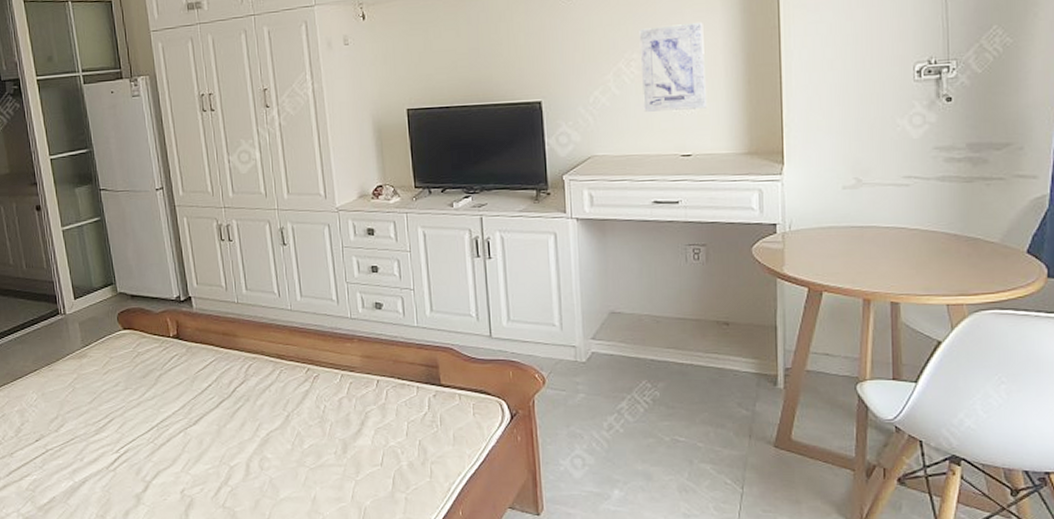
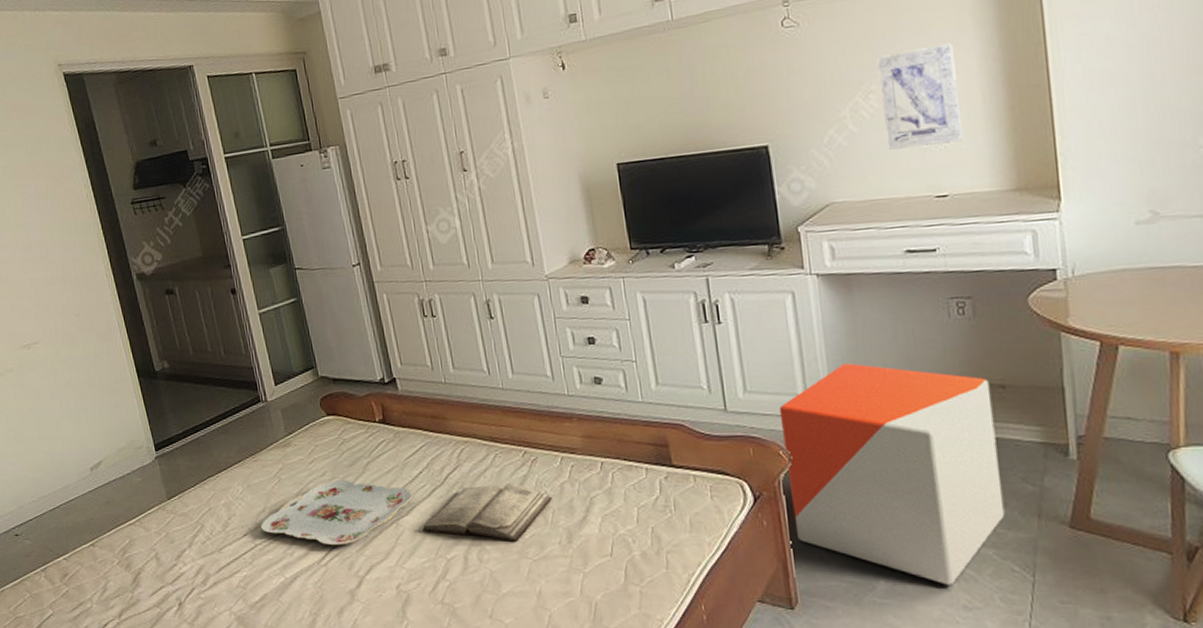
serving tray: none [53,390,200,452] -> present [261,480,412,546]
diary: none [209,397,332,451] -> present [422,483,553,541]
stool: none [537,298,722,495] -> present [779,363,1005,585]

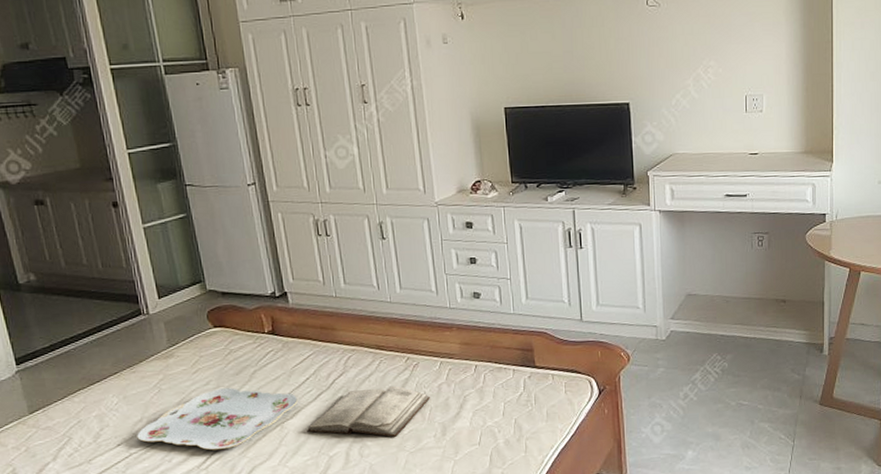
stool: present [779,363,1005,585] -> none [623,282,778,452]
wall art: present [877,43,964,150] -> none [716,34,772,114]

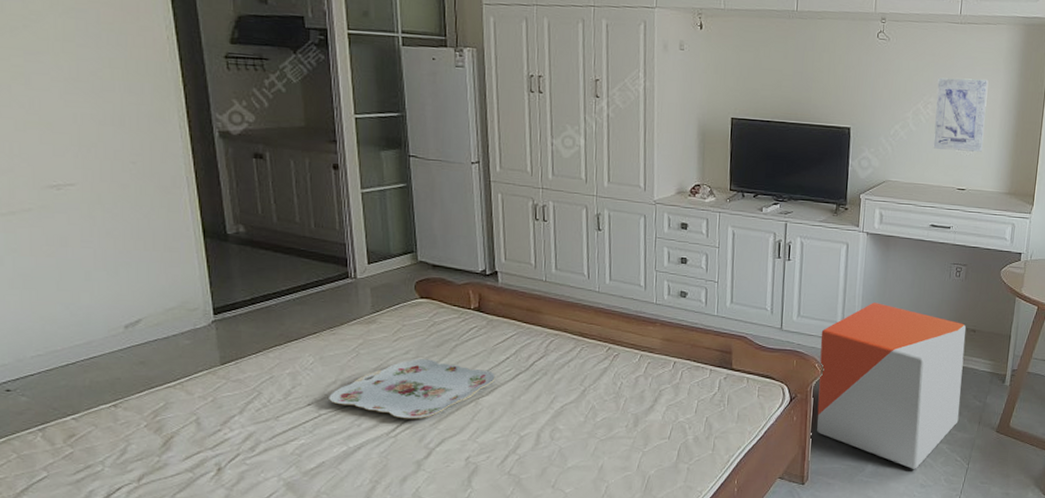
diary: present [307,385,431,437] -> none [501,373,627,423]
stool: none [623,282,778,452] -> present [817,302,966,469]
wall art: none [716,34,772,114] -> present [933,77,989,152]

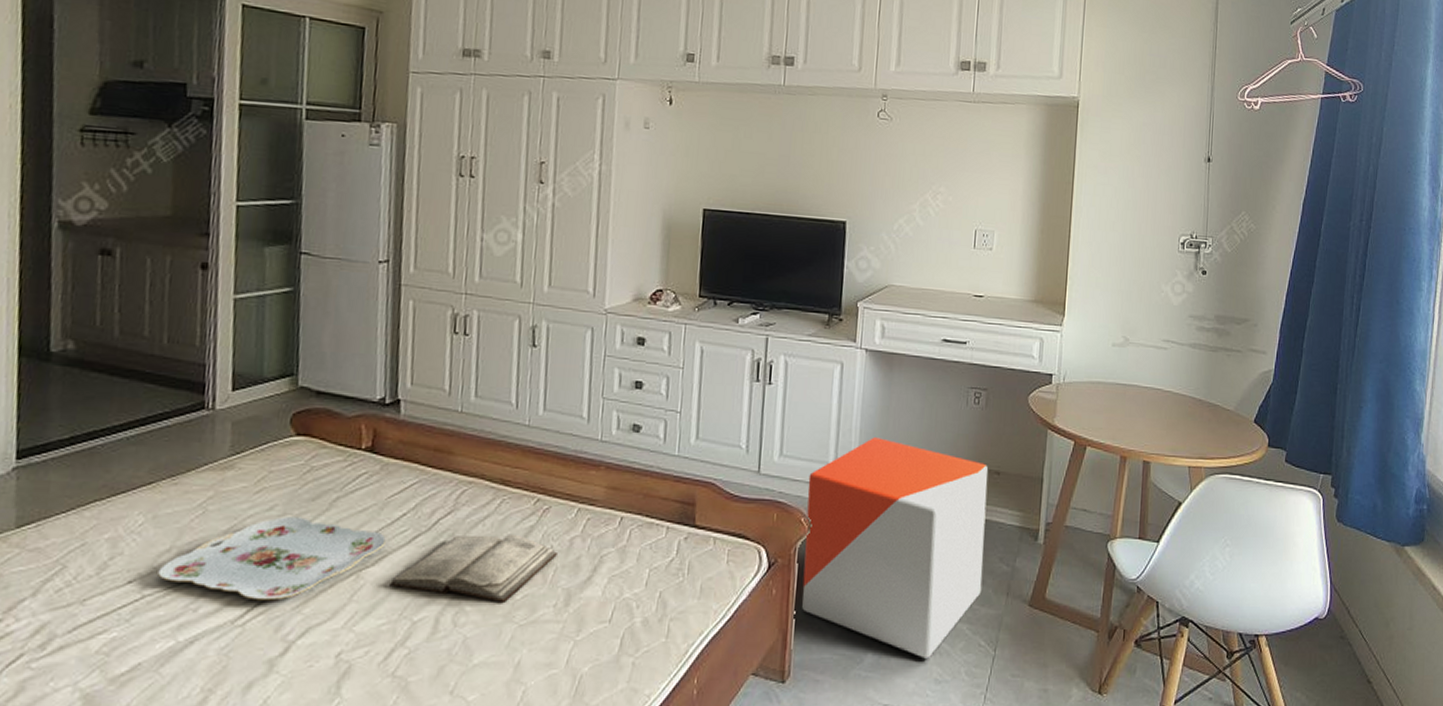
diary: none [501,373,627,423] -> present [389,534,559,602]
wall art: present [933,77,989,152] -> none [944,163,1008,252]

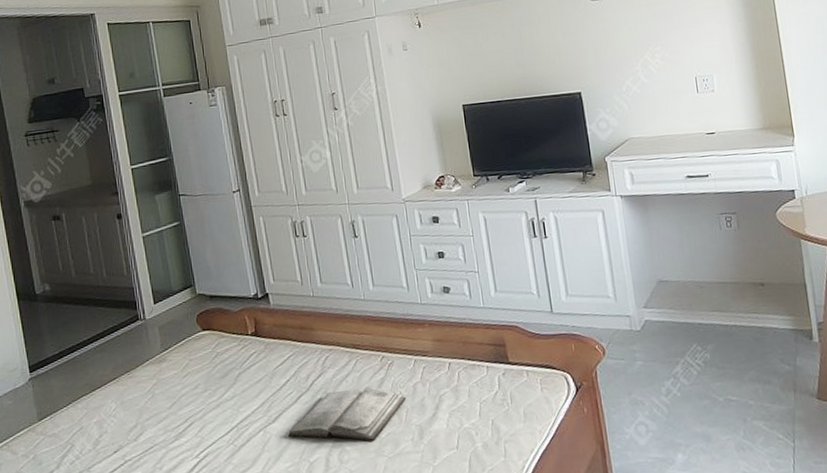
serving tray: present [158,517,386,601] -> none [132,391,279,457]
stool: present [802,437,988,659] -> none [594,269,770,455]

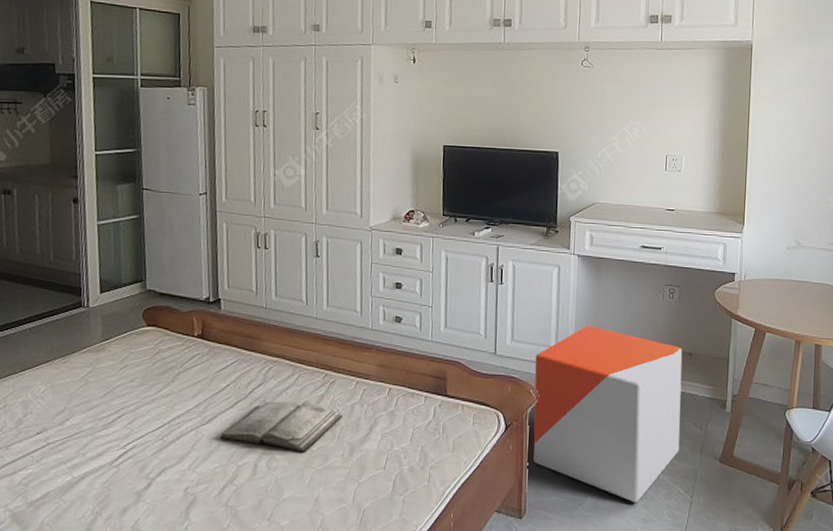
stool: none [594,269,770,455] -> present [533,326,683,502]

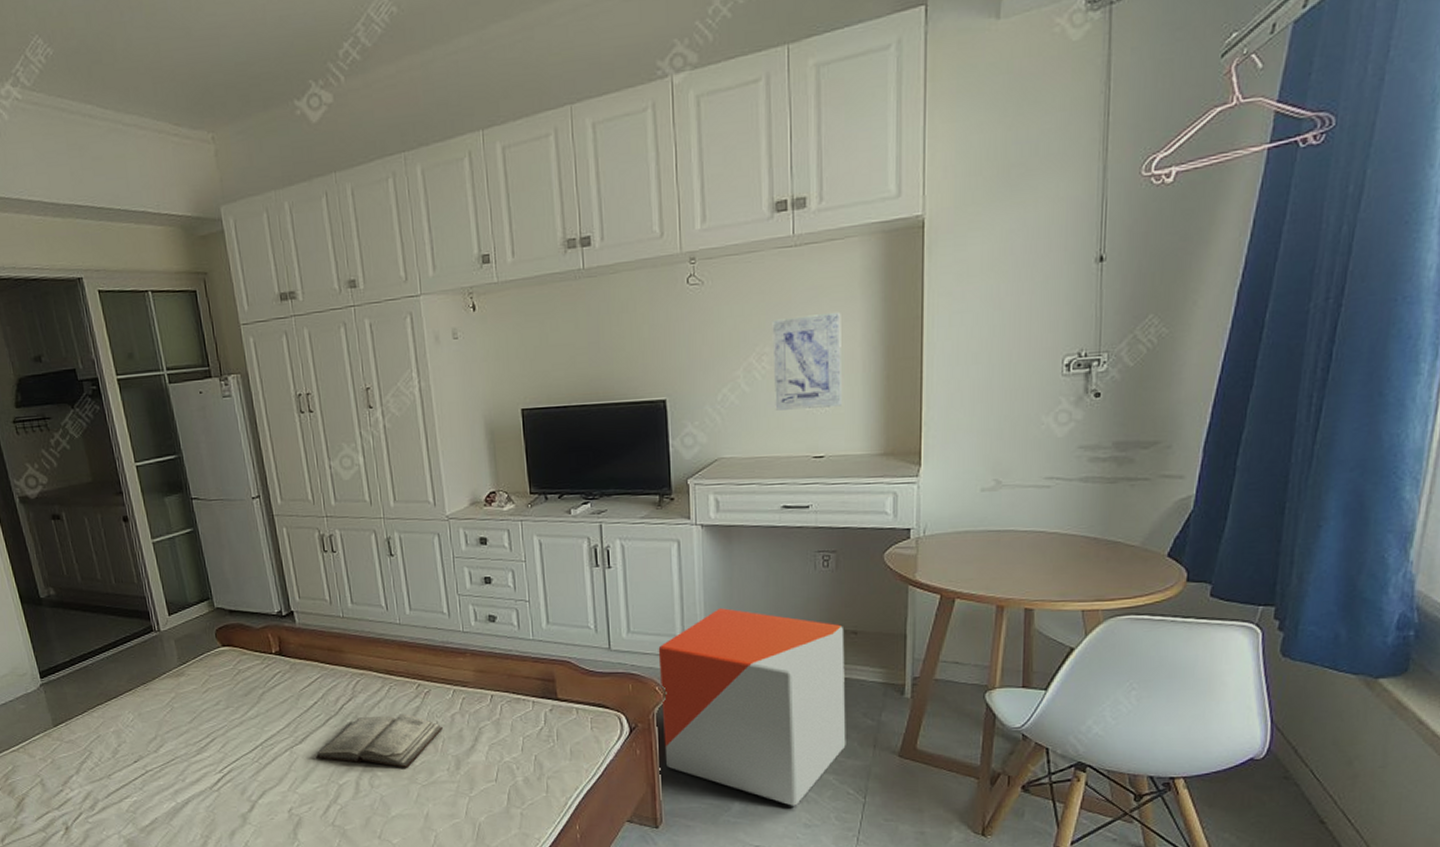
wall art: none [640,101,692,173] -> present [772,311,843,411]

